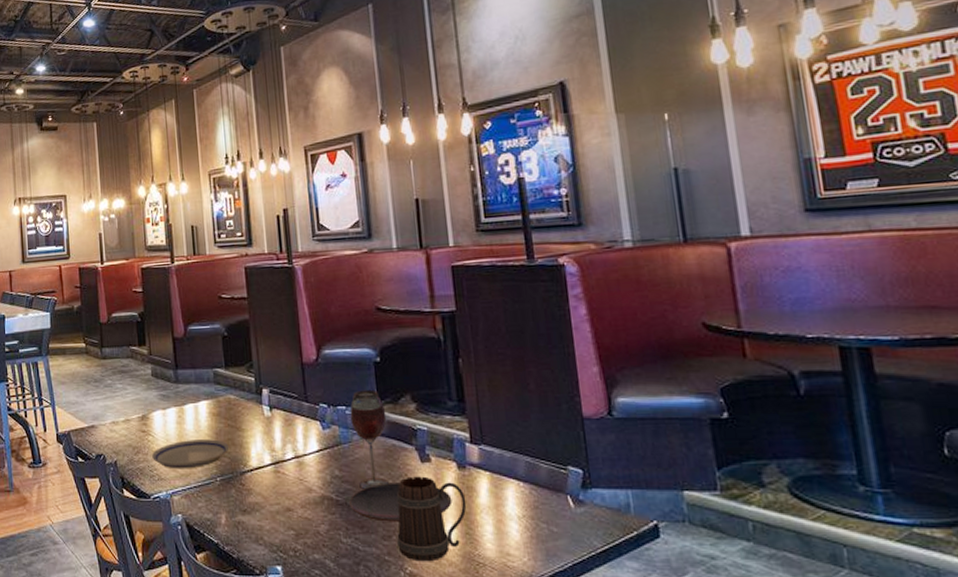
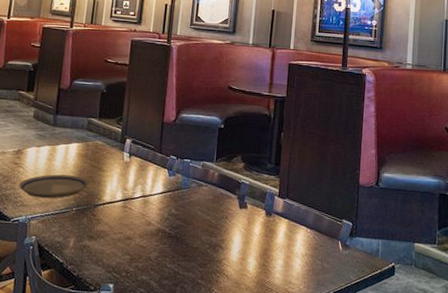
plate: present [349,482,453,522] -> none [179,222,257,253]
wineglass: present [350,389,390,489] -> none [189,148,221,226]
beer mug: present [396,476,467,562] -> none [210,218,268,286]

